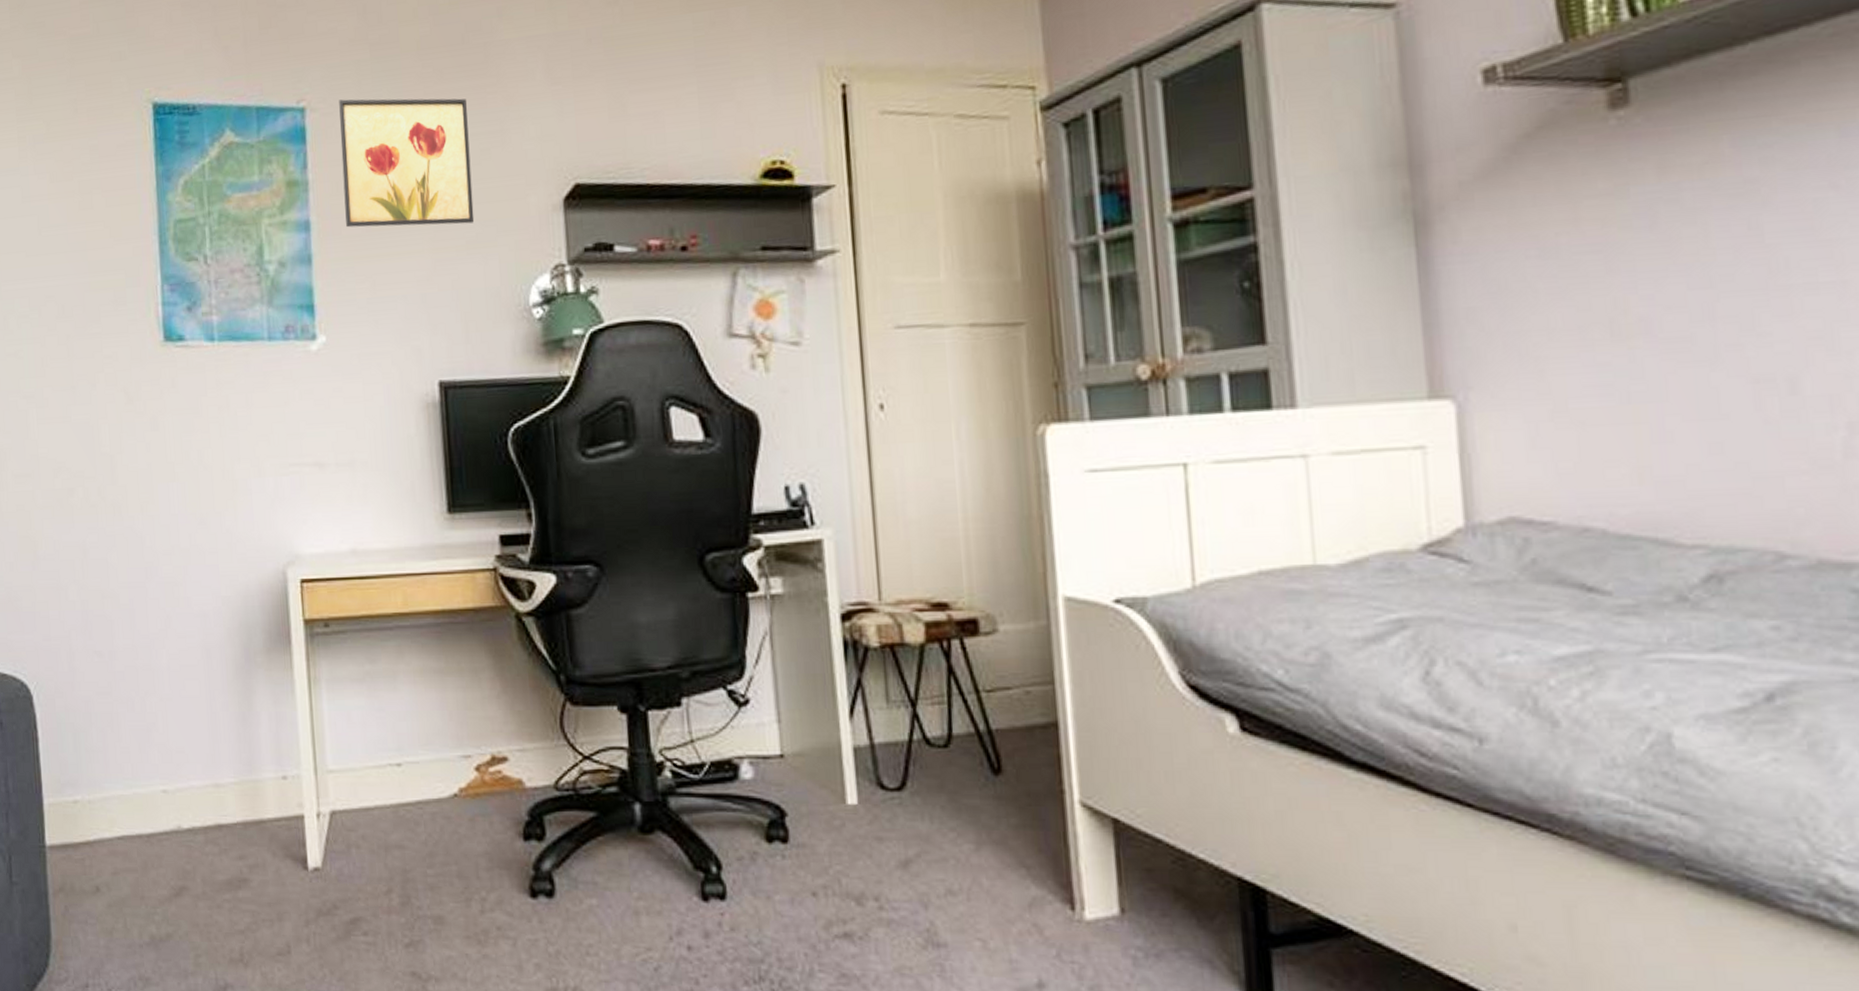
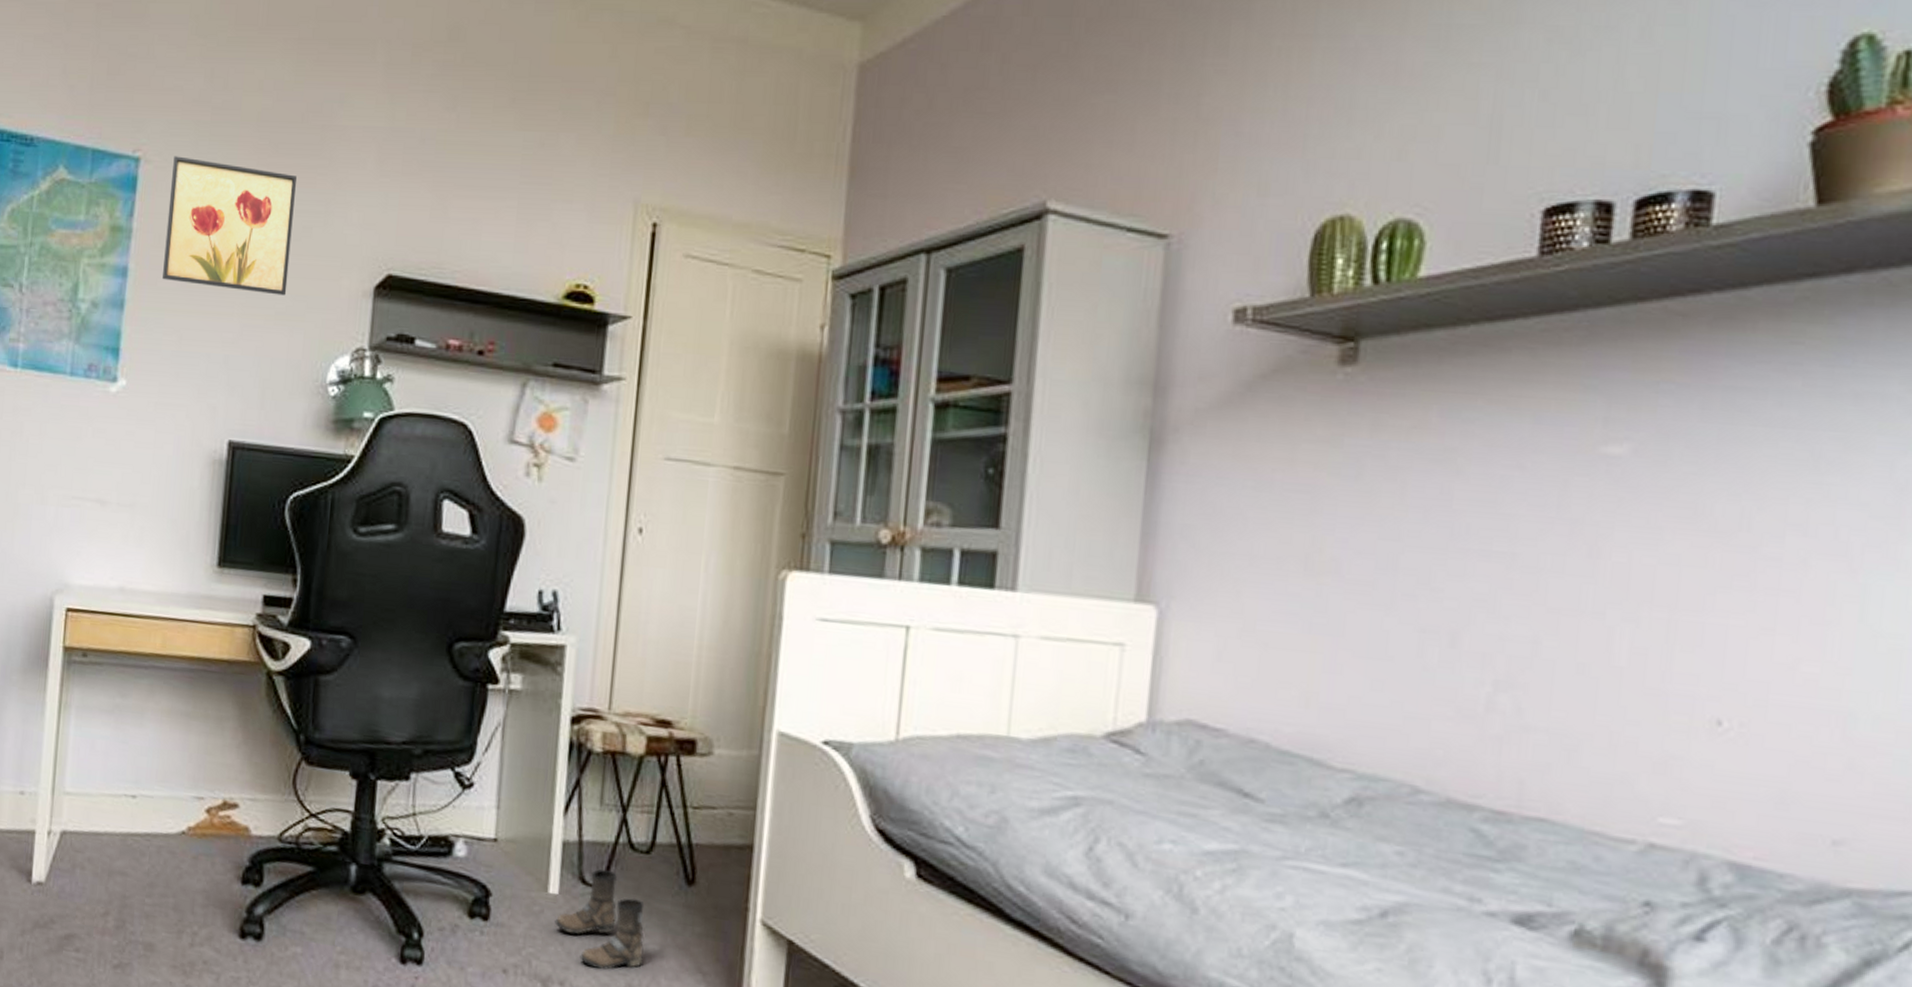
boots: none [858,772,959,879] -> present [554,869,645,970]

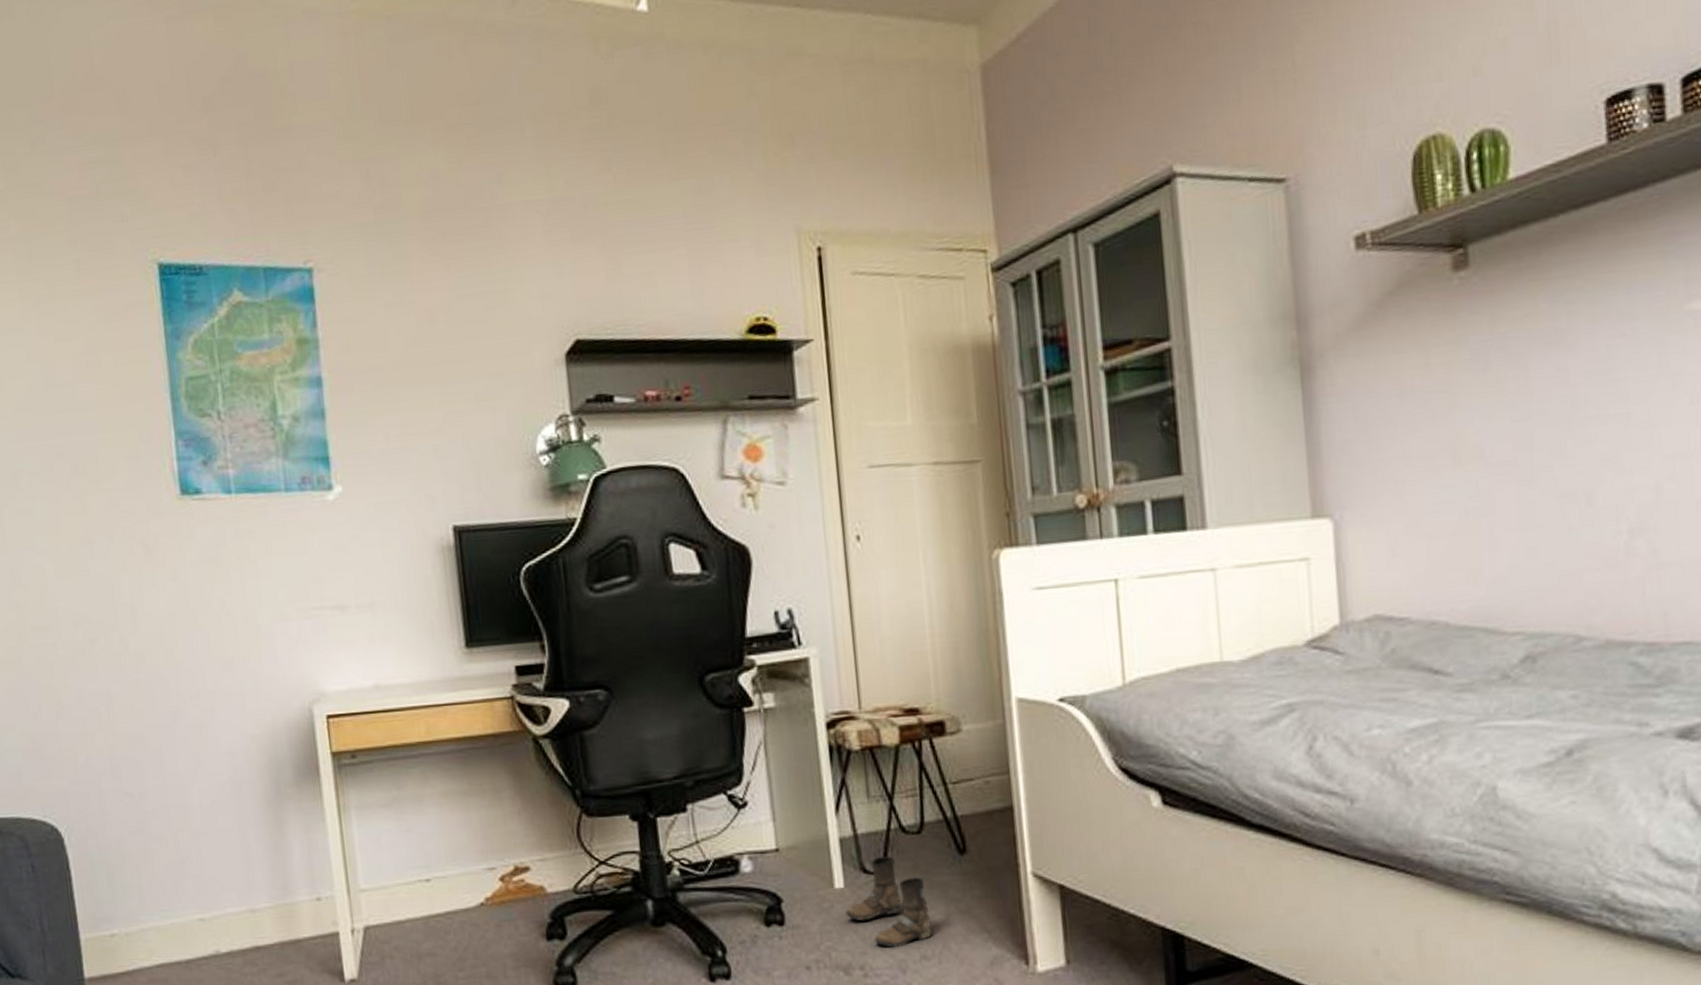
wall art: present [162,156,297,296] -> none [345,259,482,383]

